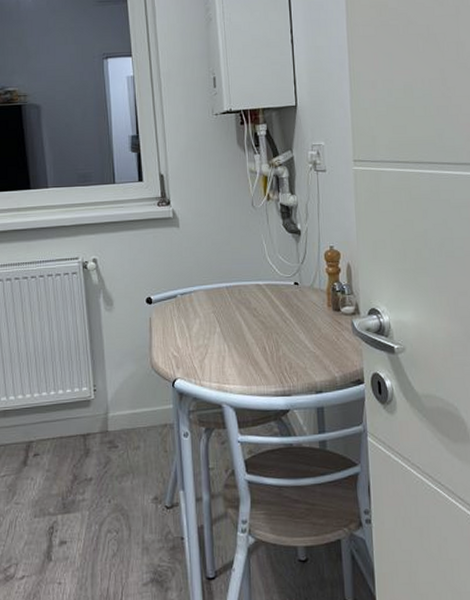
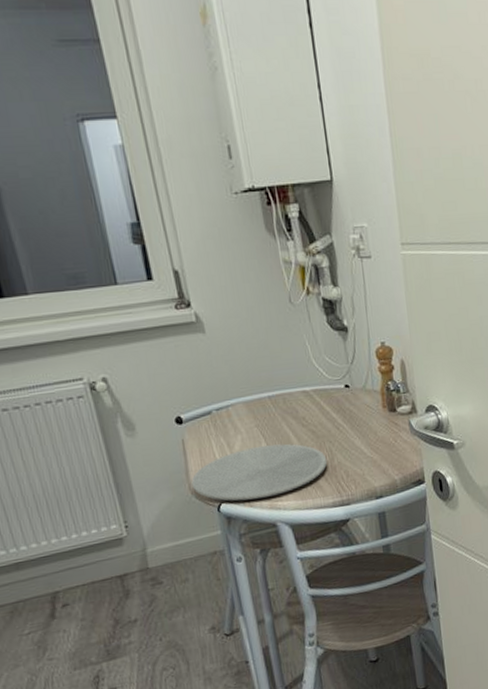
plate: none [153,331,273,379] -> present [191,443,328,501]

